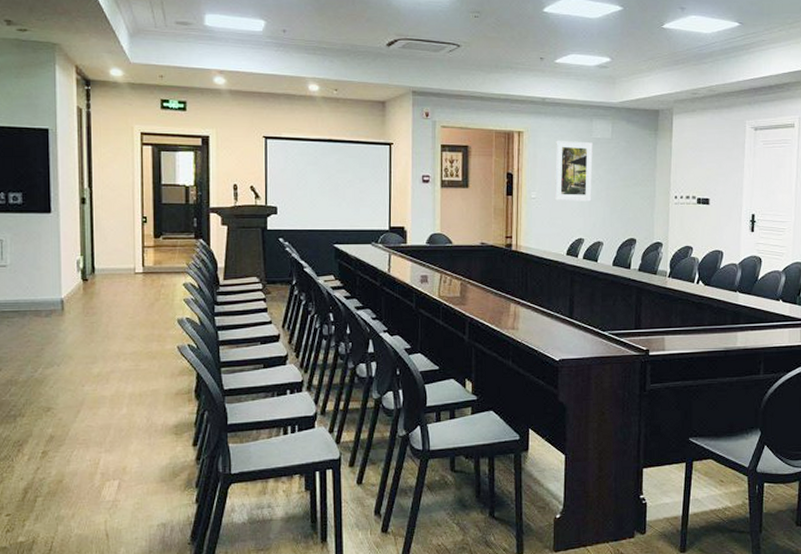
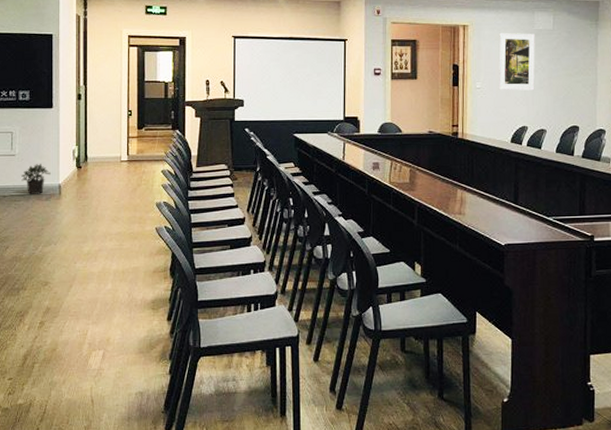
potted plant: none [15,276,51,310] -> present [21,164,51,194]

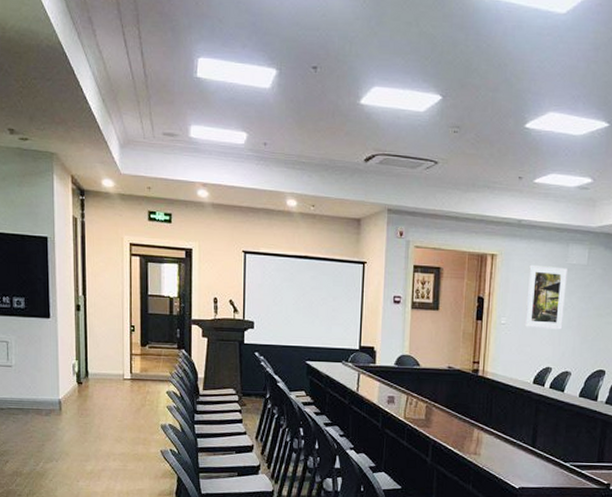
potted plant: present [21,164,51,194] -> none [19,377,50,409]

